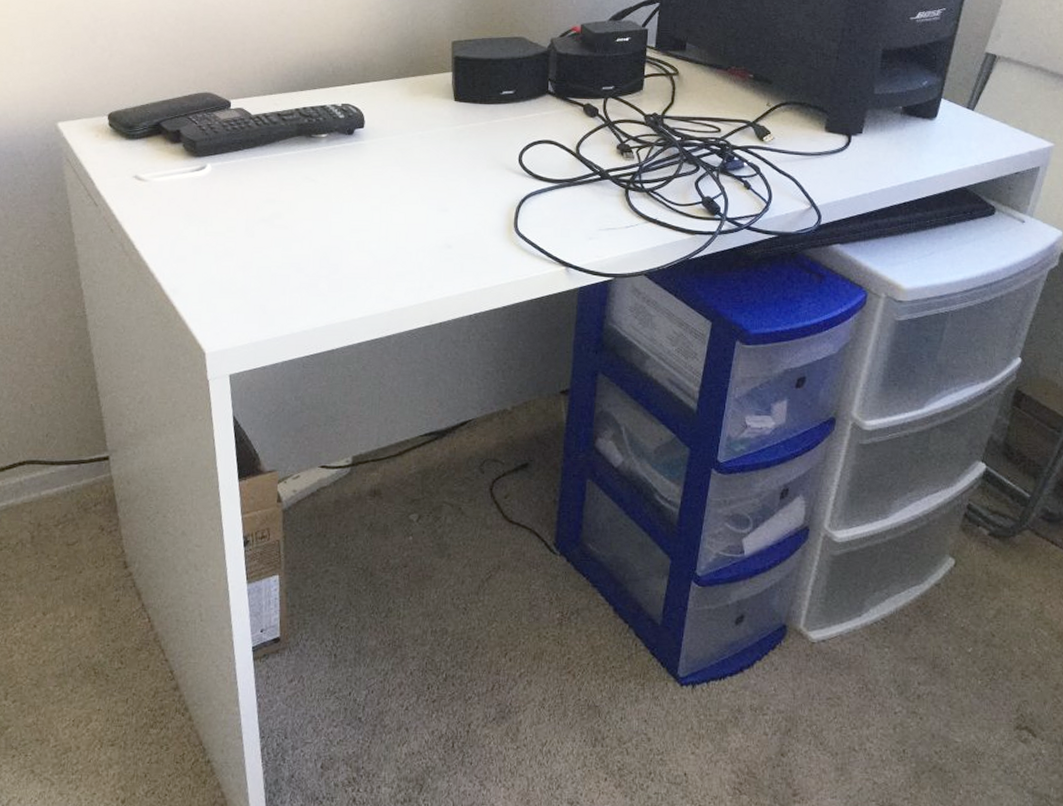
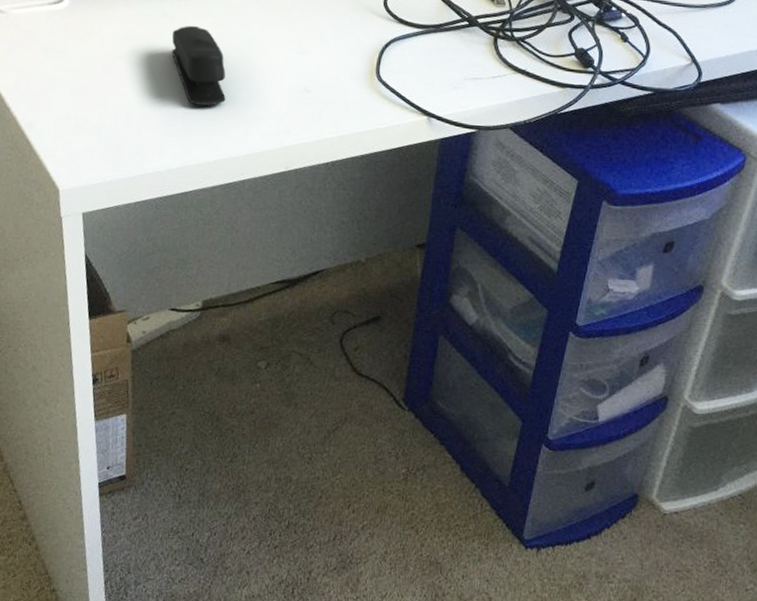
stapler: none [314,187,369,265] -> present [171,25,226,106]

